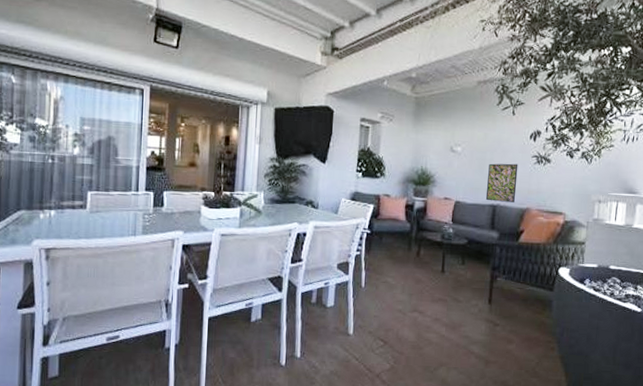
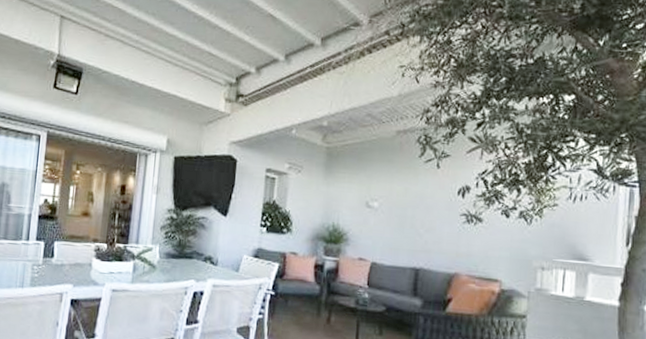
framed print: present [485,163,518,202] -> none [406,221,445,266]

